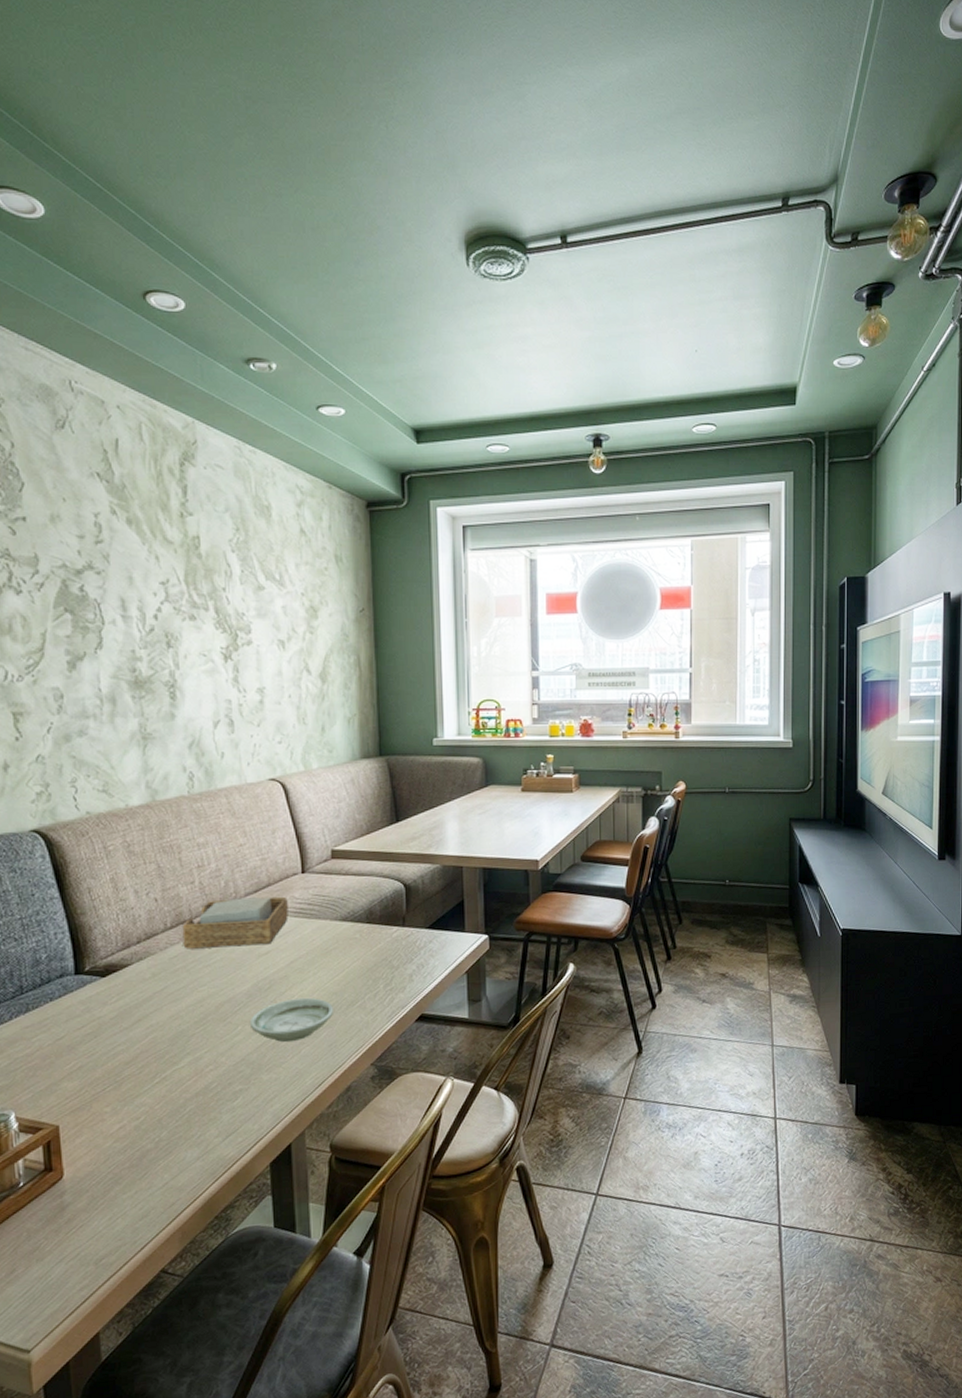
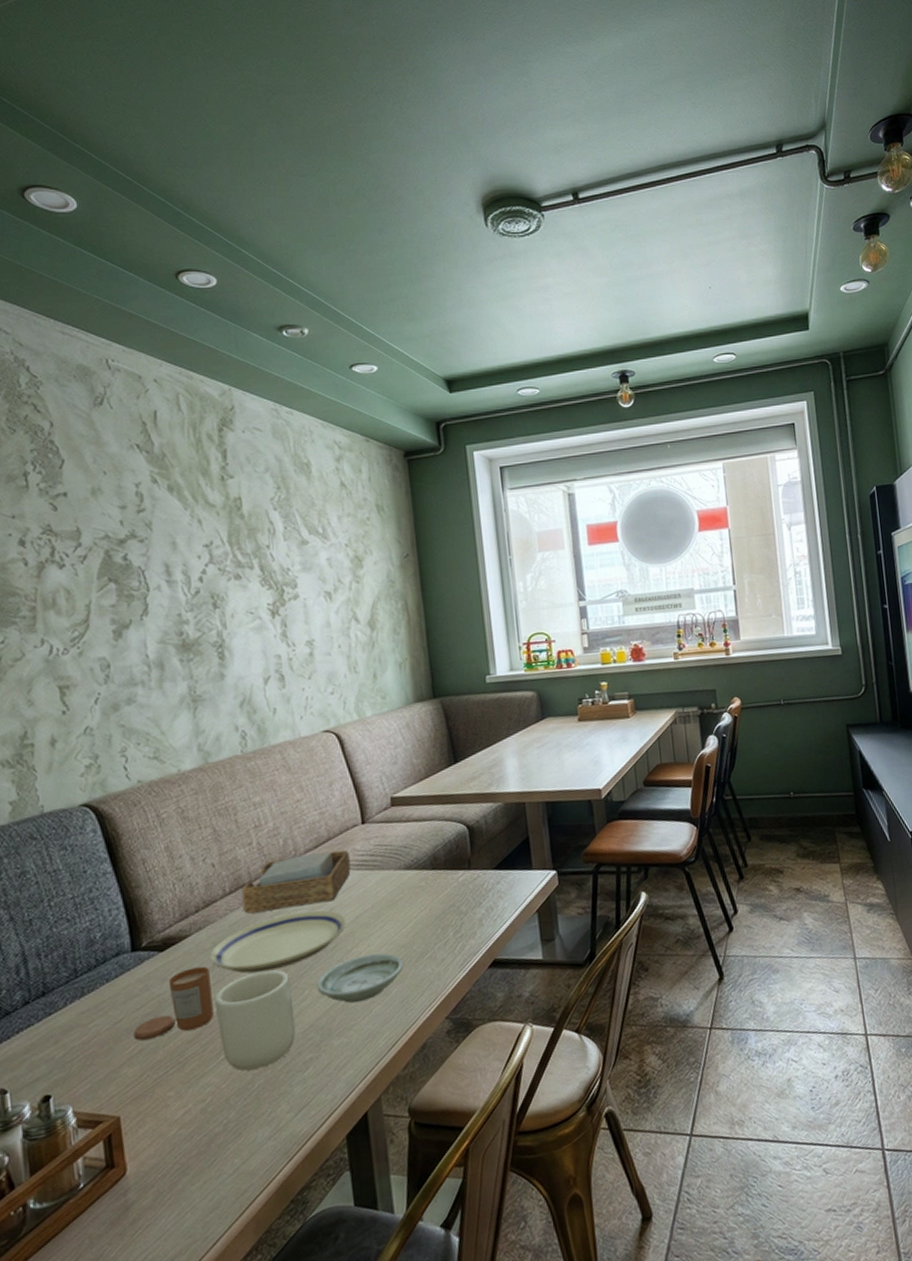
candle: none [74,994,151,1058] -> present [133,966,214,1041]
plate: none [149,951,282,1006] -> present [209,910,347,974]
mug: none [153,1004,228,1095] -> present [215,970,296,1071]

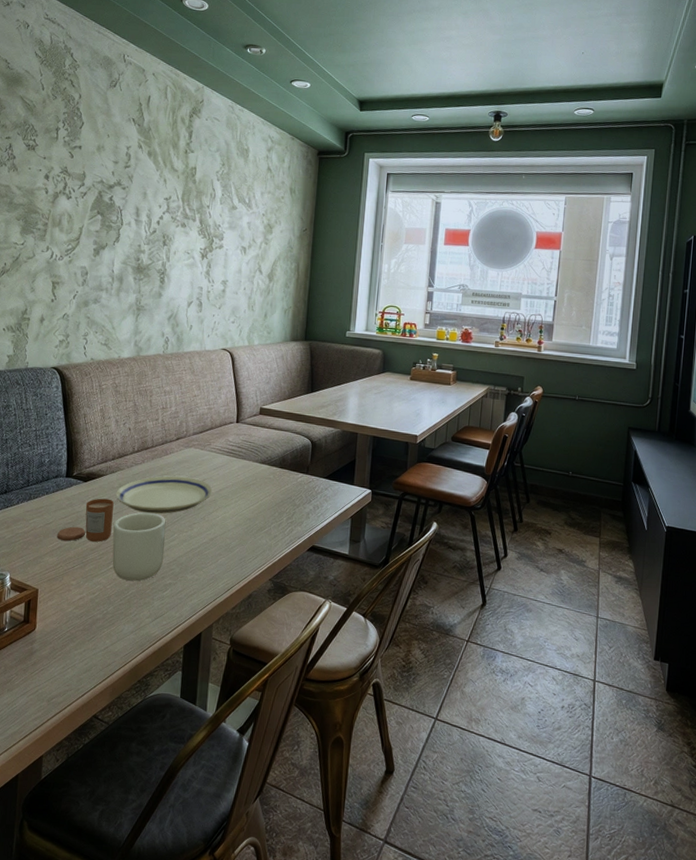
napkin holder: present [241,849,351,914] -> none [144,435,224,474]
saucer: present [316,953,404,1004] -> none [183,518,247,553]

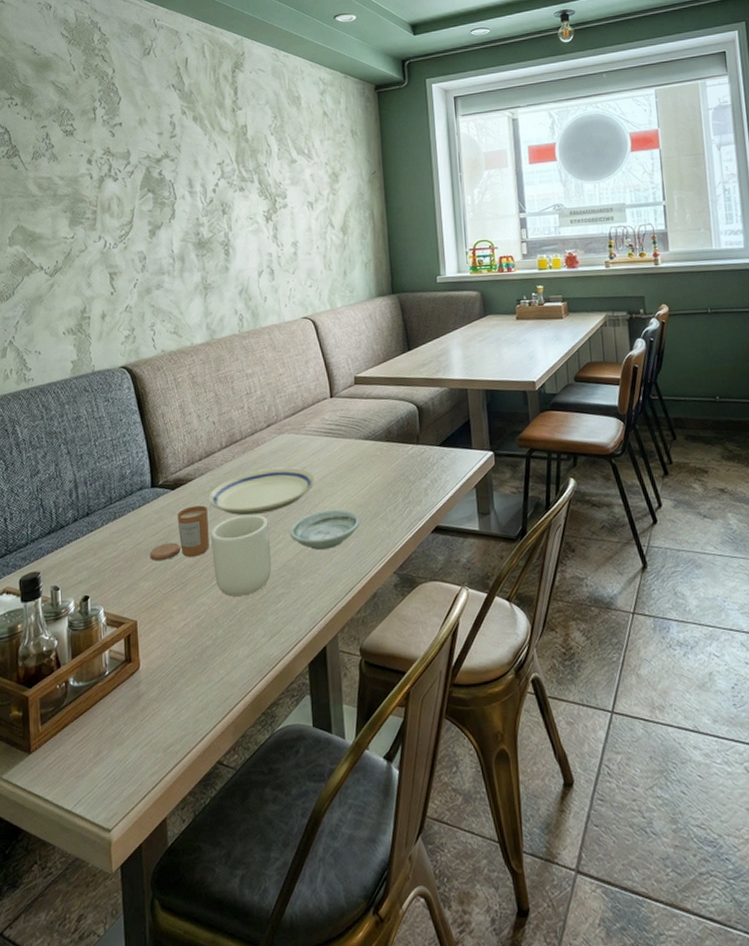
saucer: none [183,518,247,553] -> present [289,509,361,551]

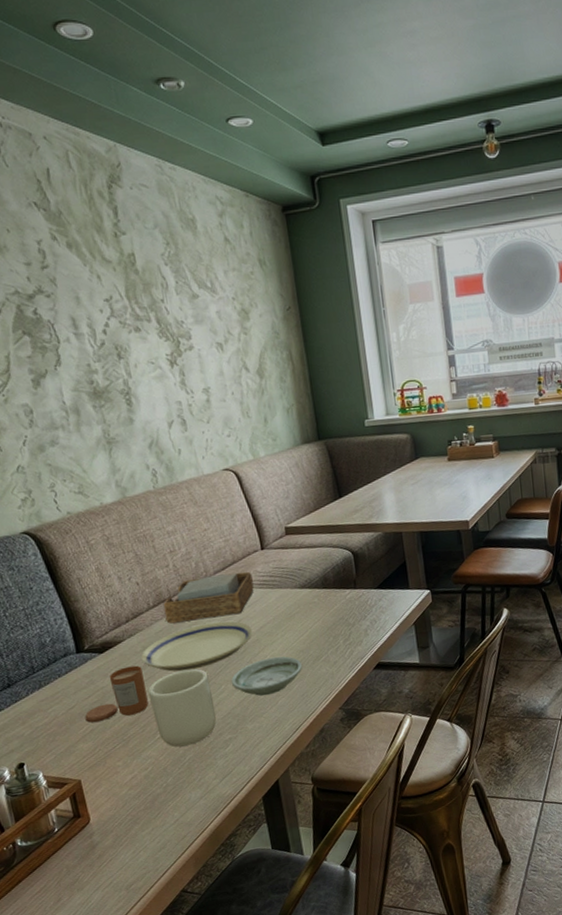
napkin holder: none [234,418,320,466] -> present [163,571,254,624]

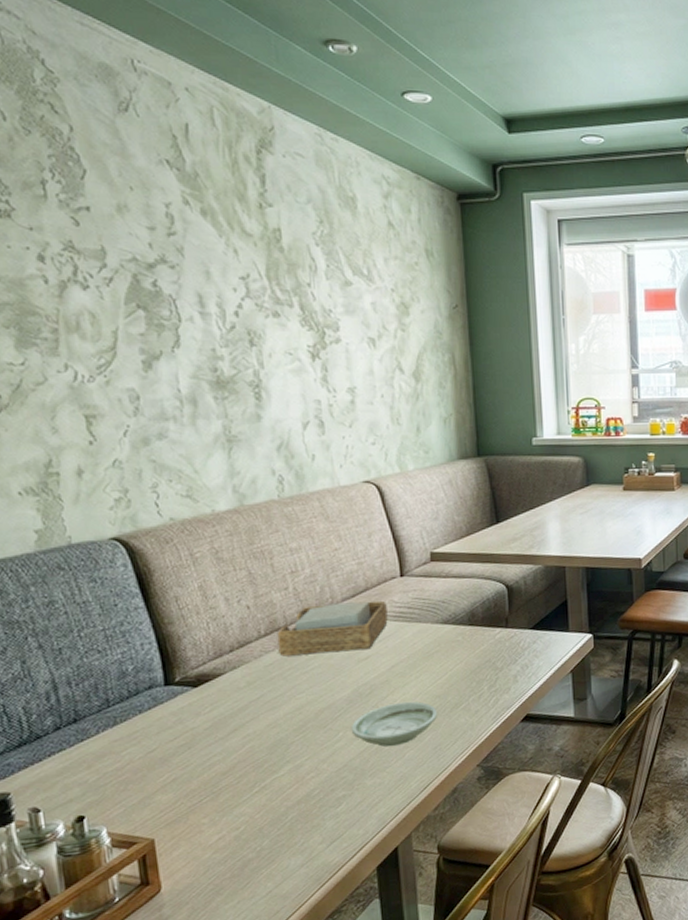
candle: present [85,665,149,723] -> none [167,704,248,770]
plate: present [141,621,253,672] -> none [244,657,382,714]
mug: present [148,669,217,747] -> none [249,711,330,804]

